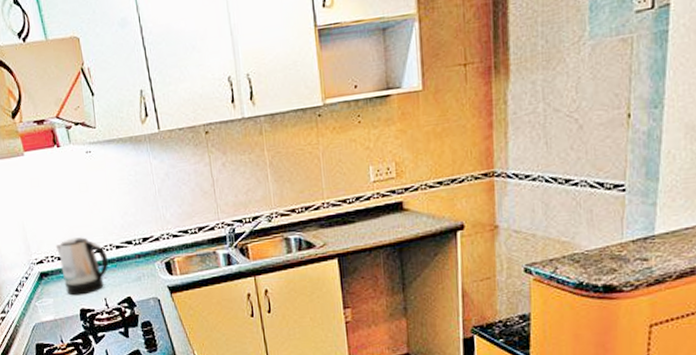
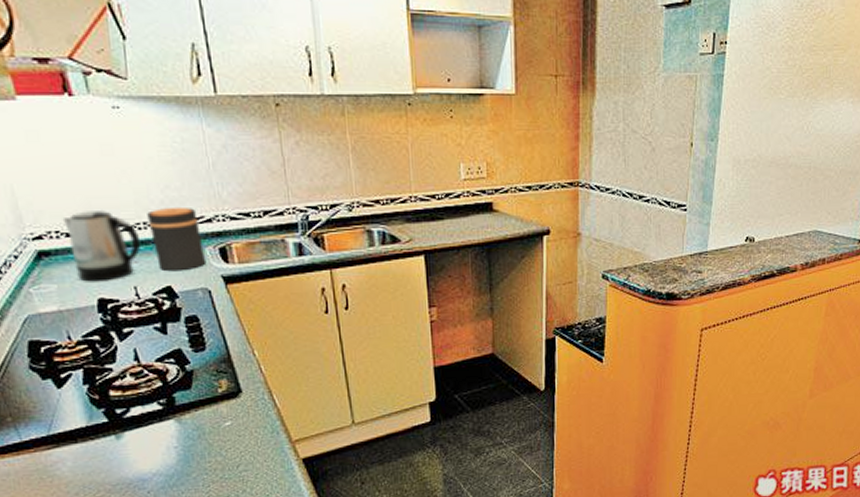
cylinder: none [112,229,156,285] -> present [147,206,207,272]

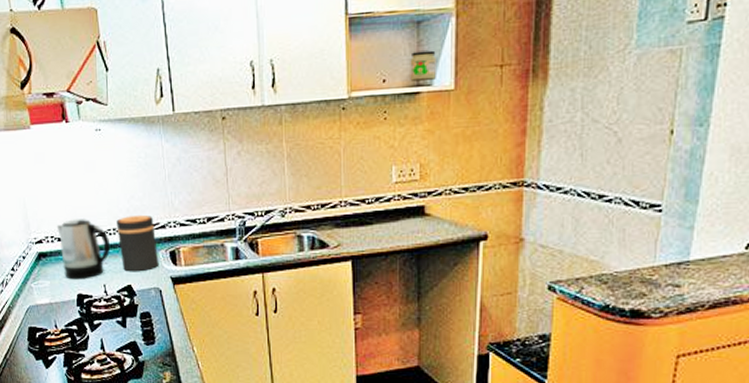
jar: none [473,55,498,84] -> present [410,50,436,82]

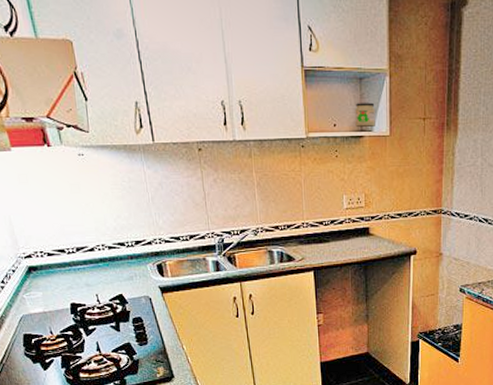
kettle: present [56,219,111,280] -> none [45,236,101,290]
cylinder: present [116,214,159,272] -> none [104,232,148,283]

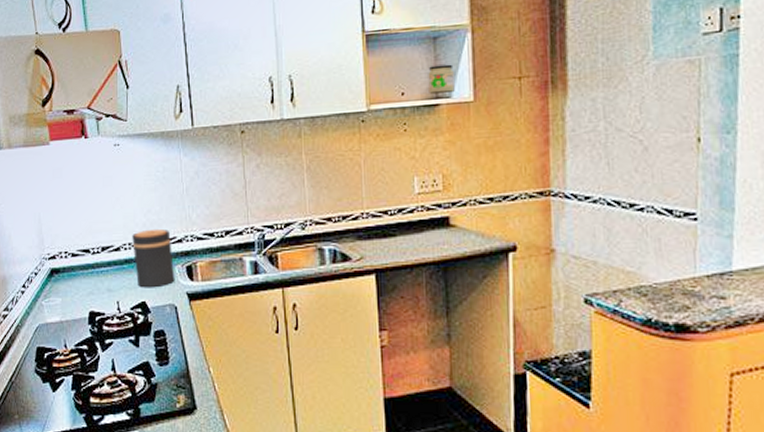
cylinder: none [104,232,148,283] -> present [132,228,175,288]

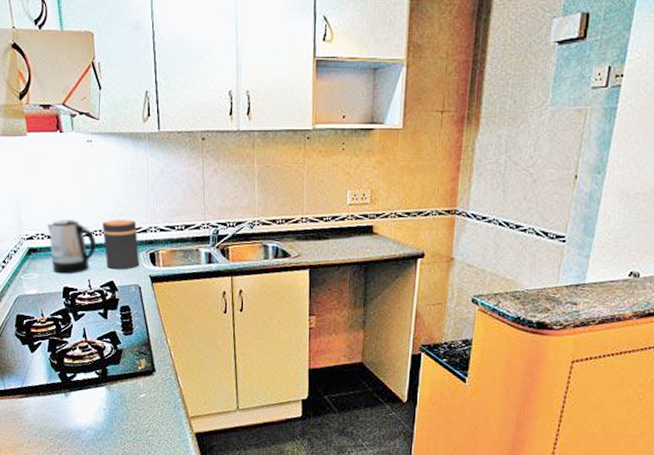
kettle: none [71,233,126,296] -> present [47,219,96,274]
jar: present [428,64,455,95] -> none [366,94,389,120]

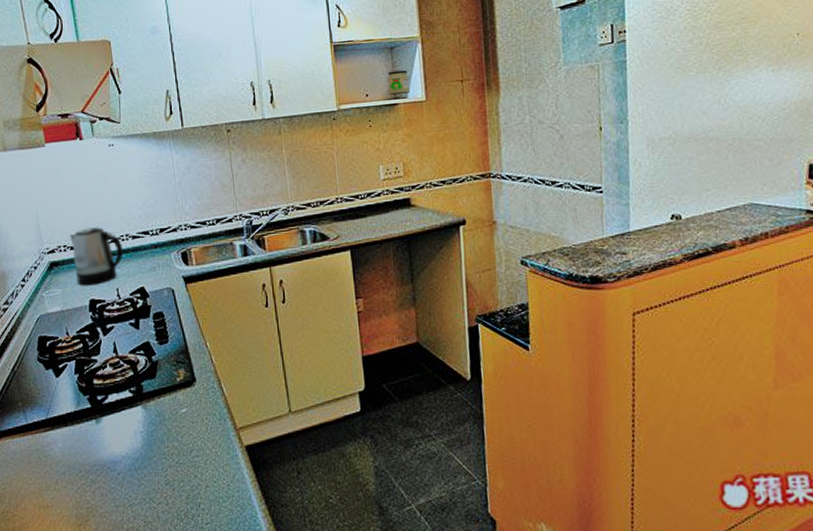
cylinder: present [102,219,140,270] -> none [129,220,172,275]
jar: none [366,94,389,120] -> present [387,70,410,96]

